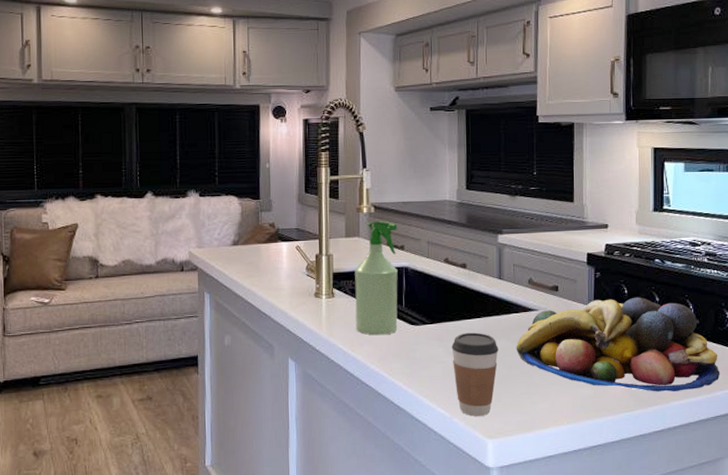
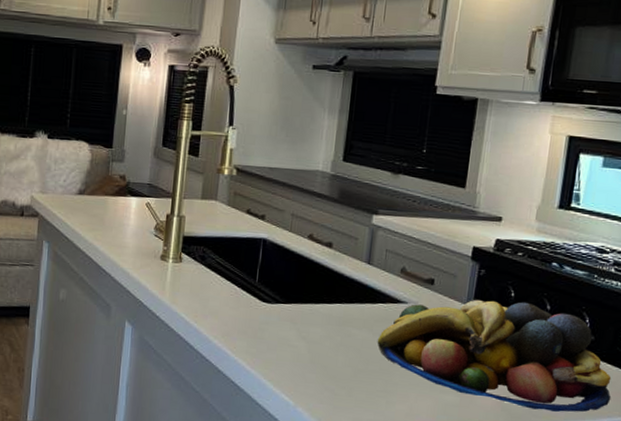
spray bottle: present [355,221,398,336] -> none [202,185,261,310]
coffee cup: present [451,332,499,416] -> none [304,317,358,409]

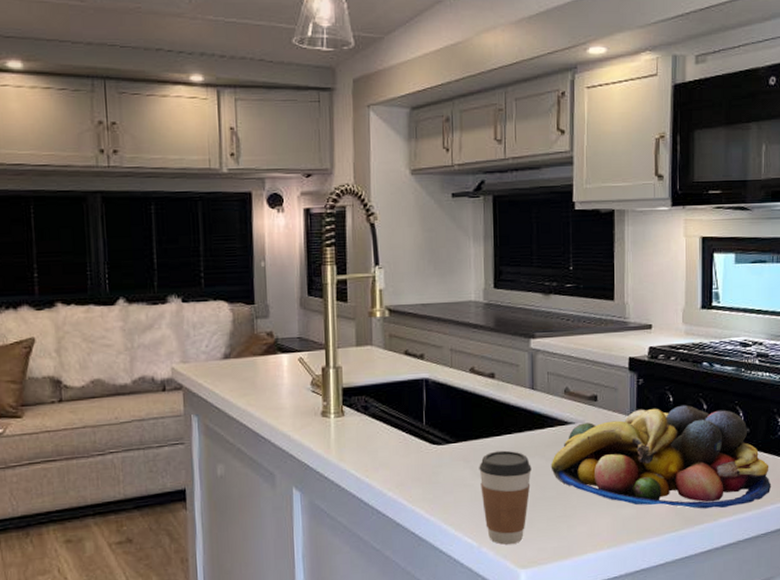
coffee cup: none [304,317,358,409] -> present [479,450,532,545]

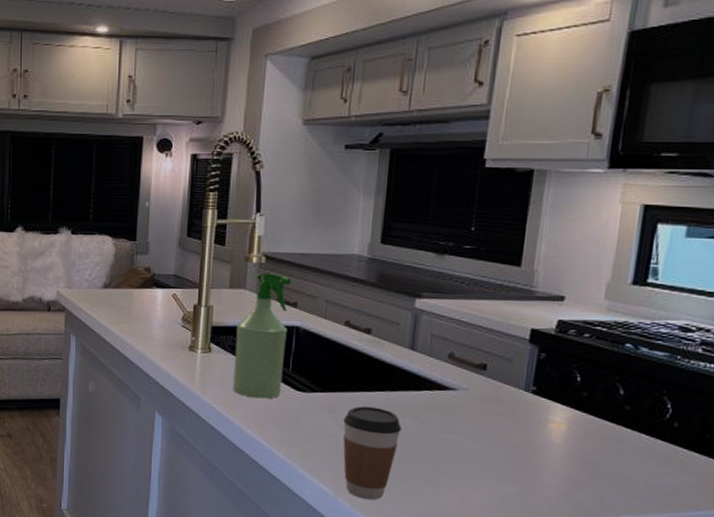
spray bottle: none [367,326,418,459] -> present [233,273,292,399]
fruit bowl: present [550,405,771,509] -> none [423,384,700,505]

